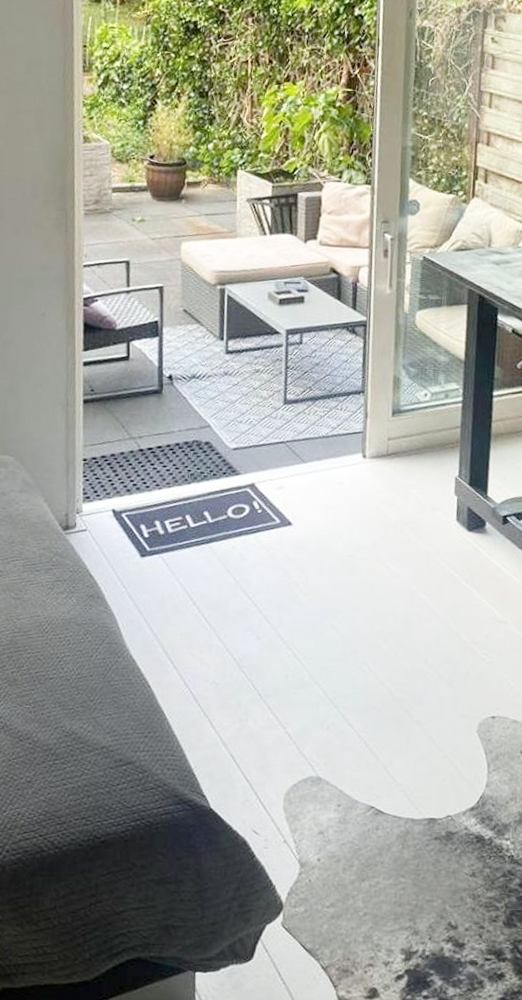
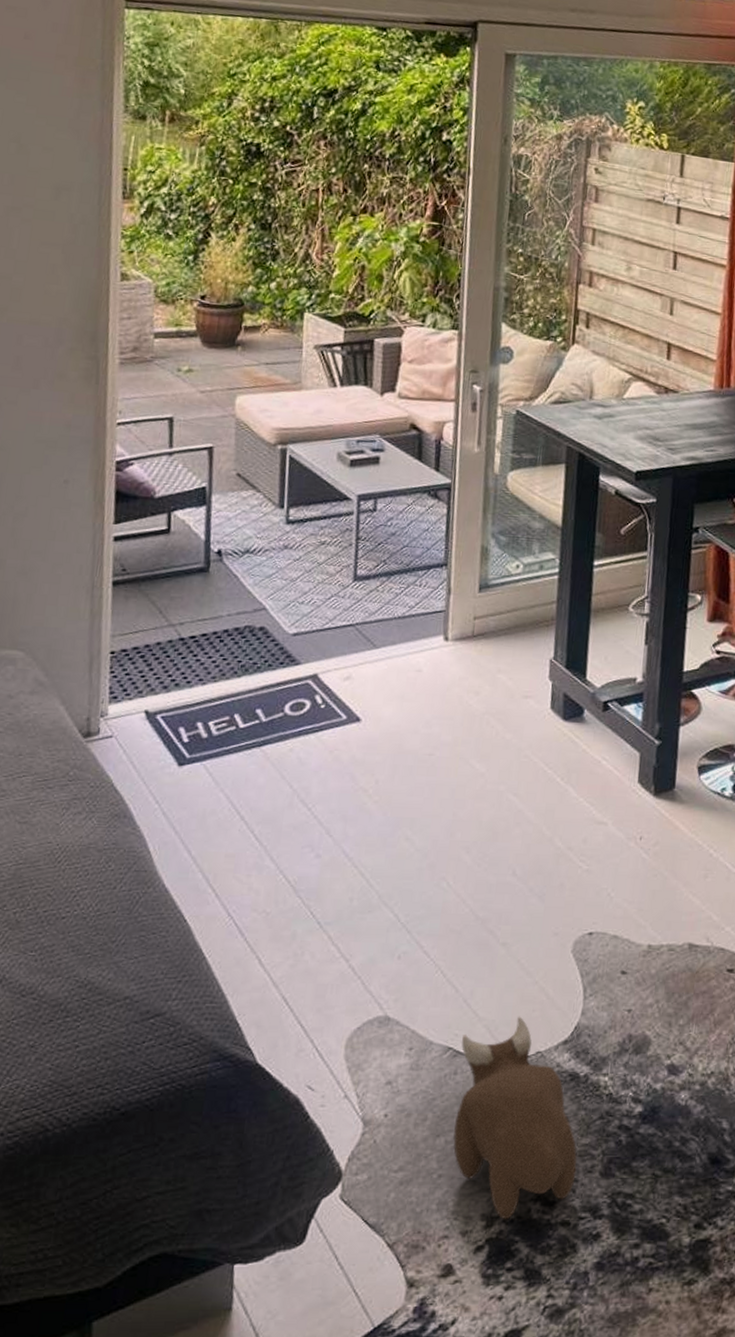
plush toy: none [376,784,483,956] -> present [453,1016,577,1220]

